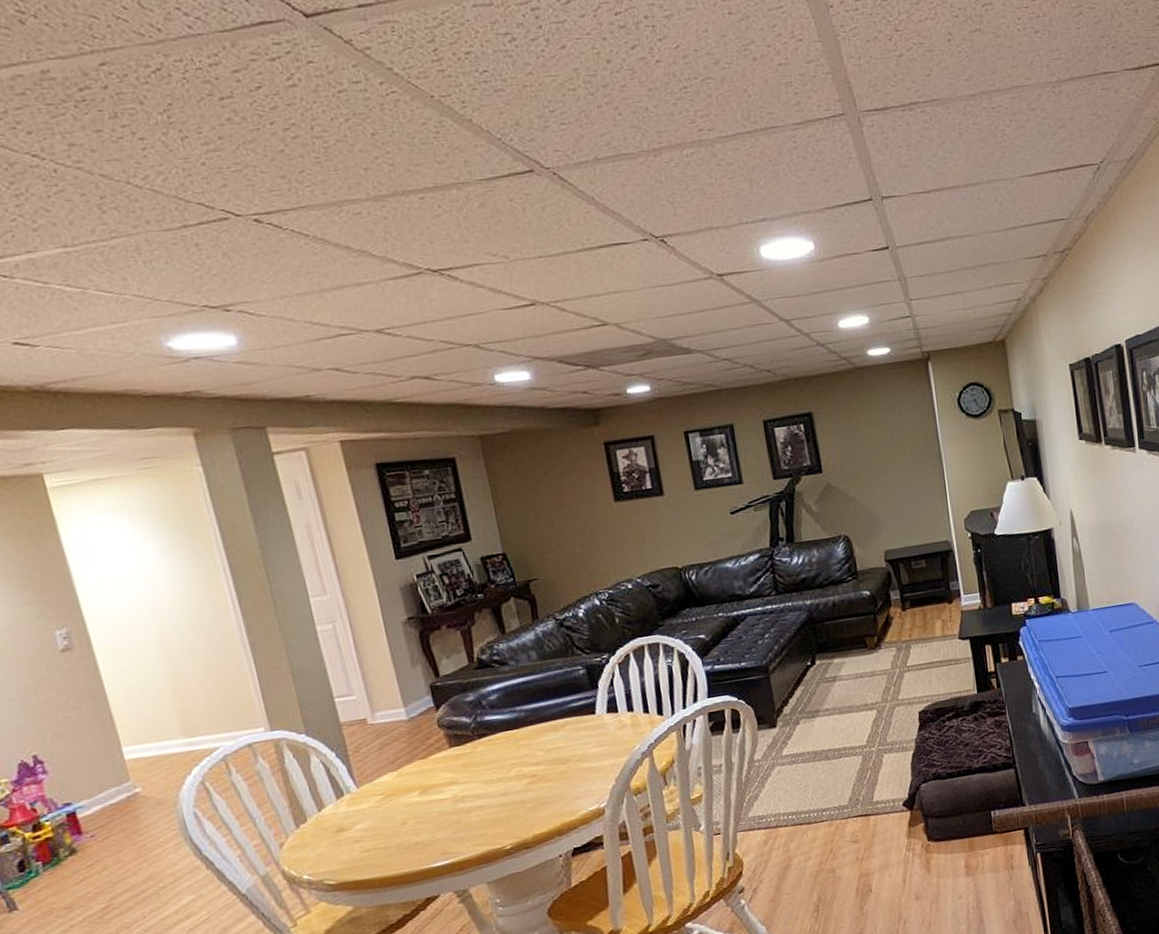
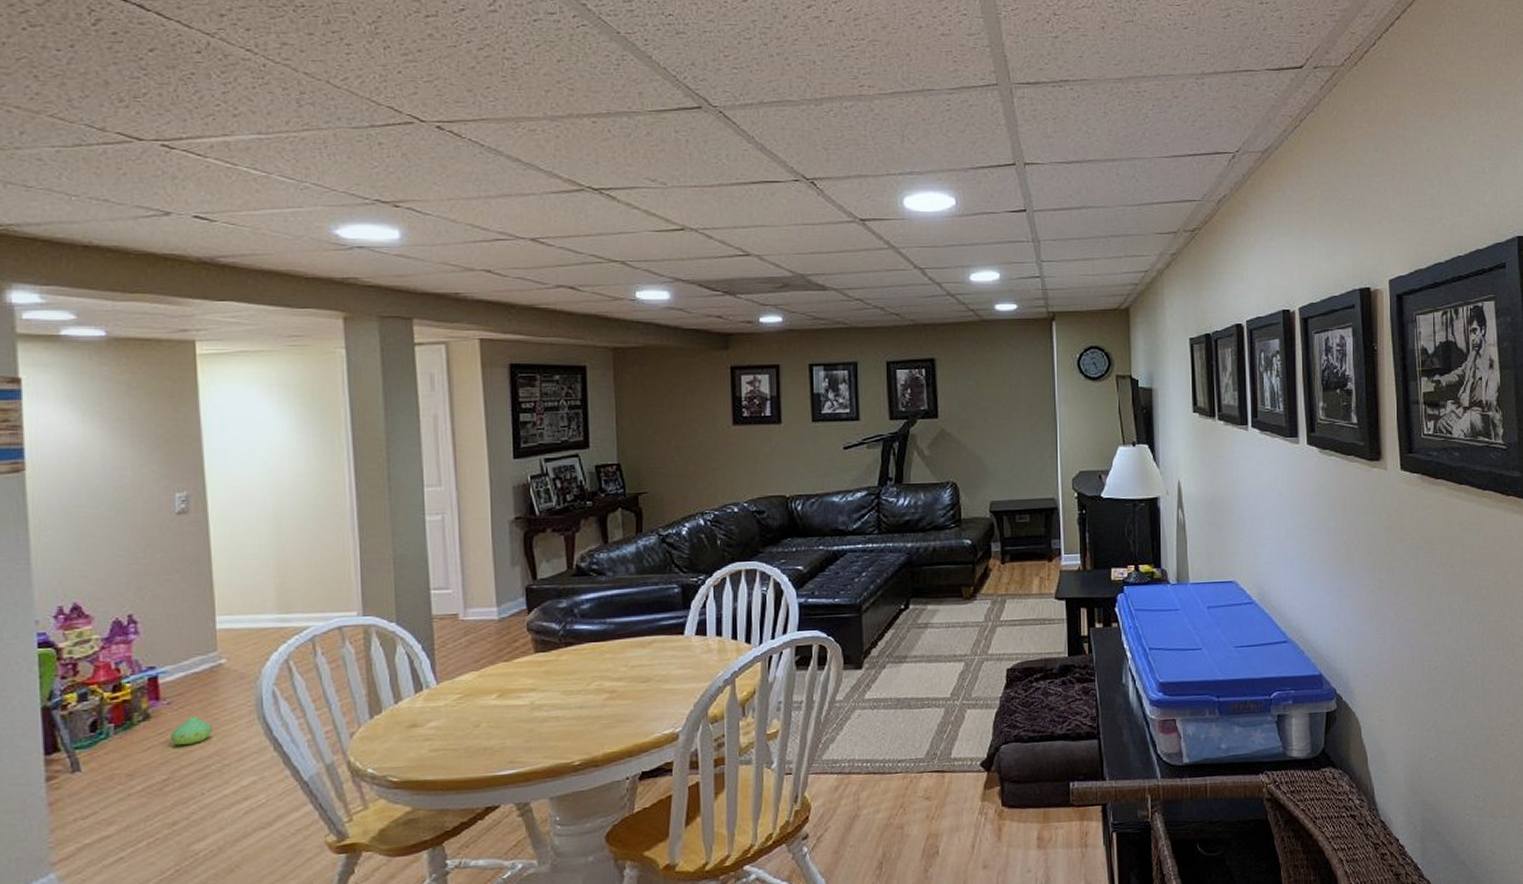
plush toy: none [100,846,142,874] -> present [170,717,212,745]

